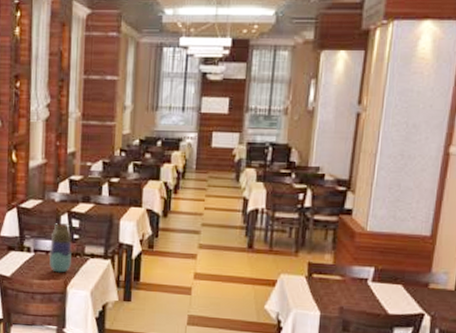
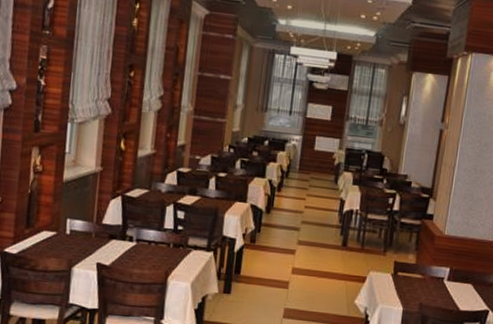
vase: present [49,223,73,273] -> none [151,214,176,264]

